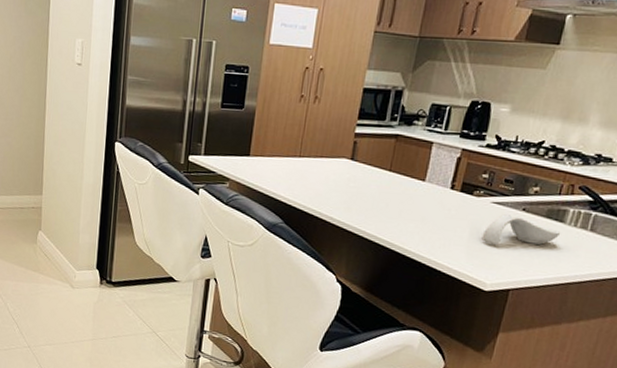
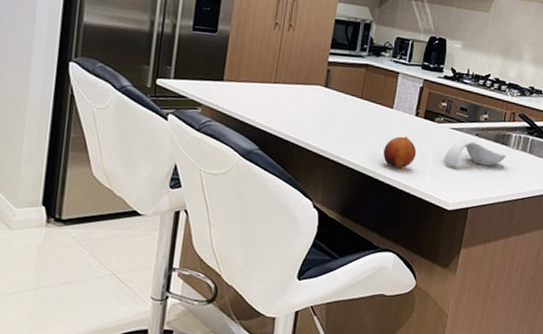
fruit: none [412,211,451,245] -> present [383,136,417,169]

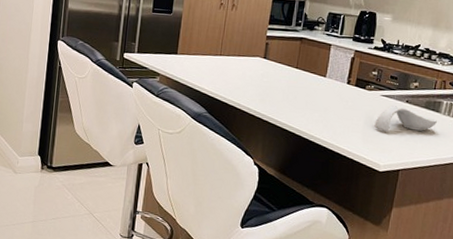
fruit: present [383,136,417,169] -> none [317,102,349,132]

